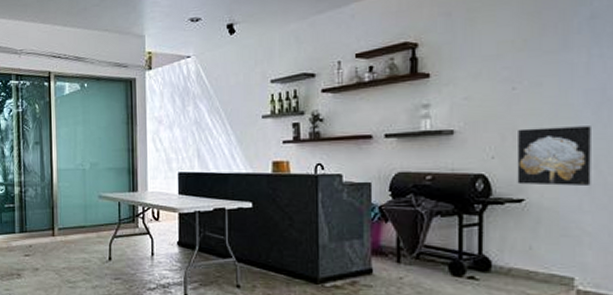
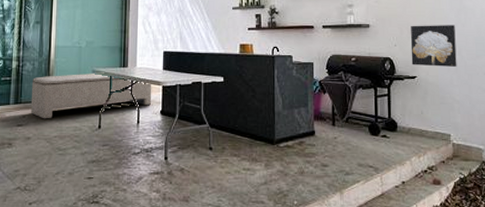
bench: none [35,198,167,249] -> present [30,72,152,119]

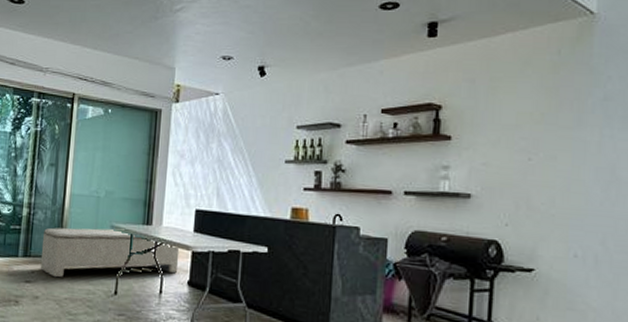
wall art: present [410,25,457,67] -> none [528,199,600,261]

